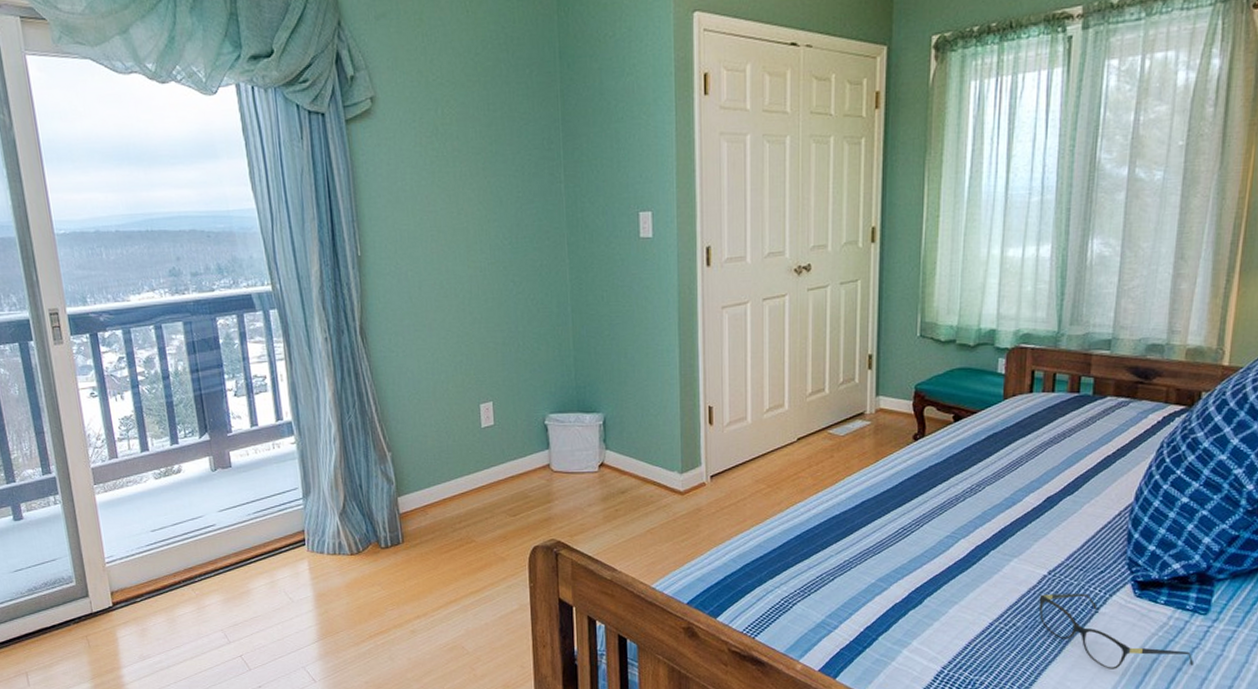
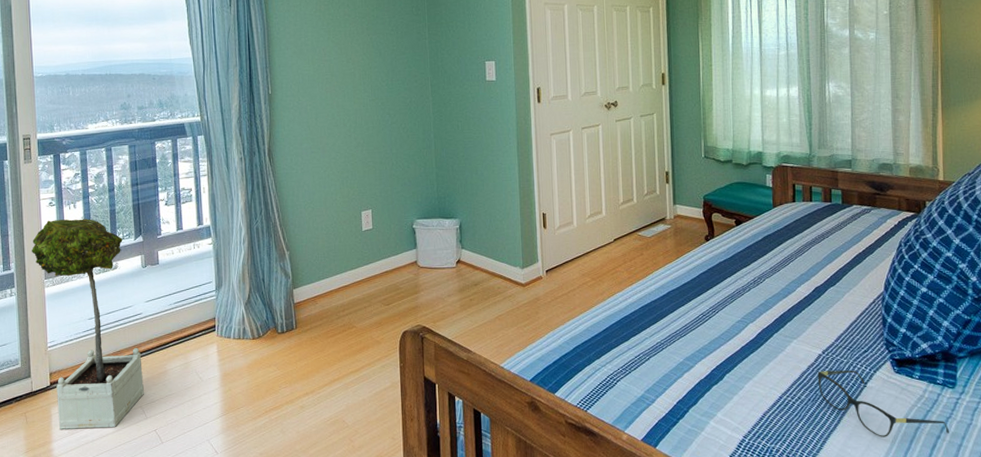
potted tree: none [74,412,226,654] -> present [32,219,145,429]

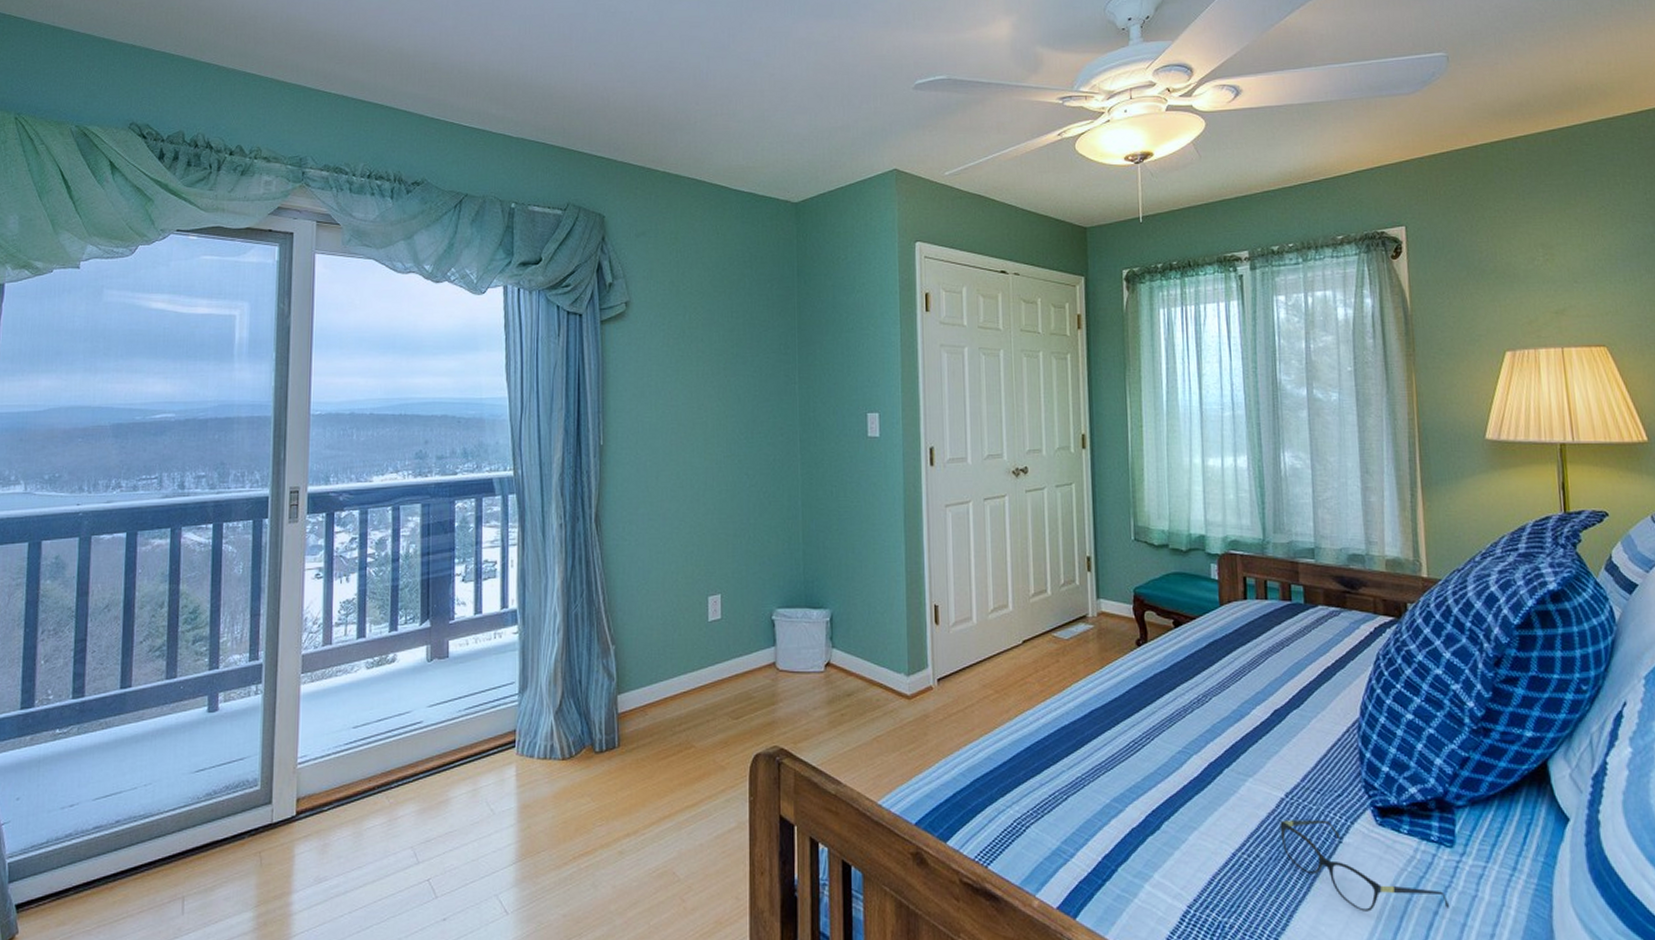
potted tree: present [32,219,145,429] -> none [288,596,419,876]

